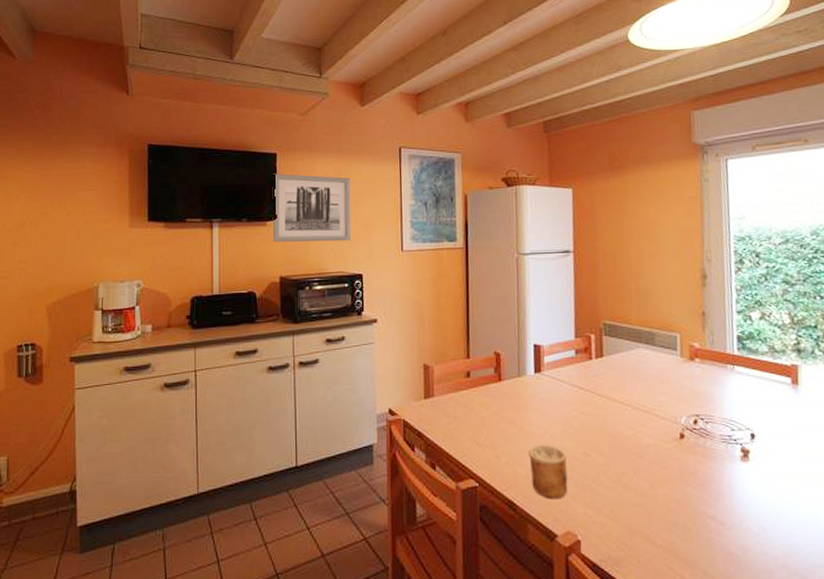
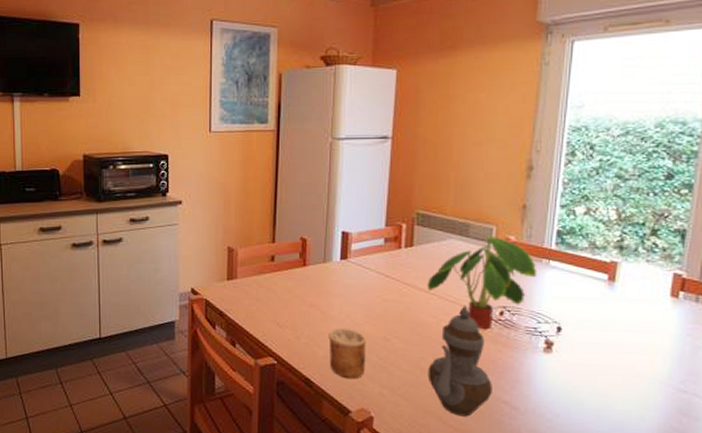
wall art: present [272,173,352,242] -> none [75,45,158,120]
plant: none [620,343,724,440] -> present [427,235,537,330]
teapot: none [630,415,697,535] -> present [427,305,492,417]

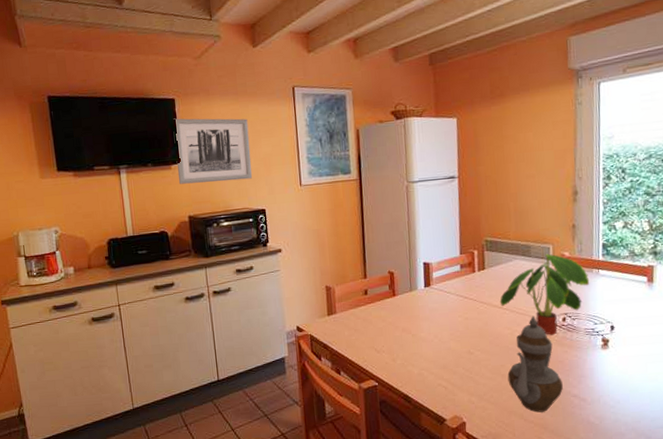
wall art: none [75,45,158,120] -> present [173,118,252,184]
cup: present [329,327,366,379] -> none [420,346,455,392]

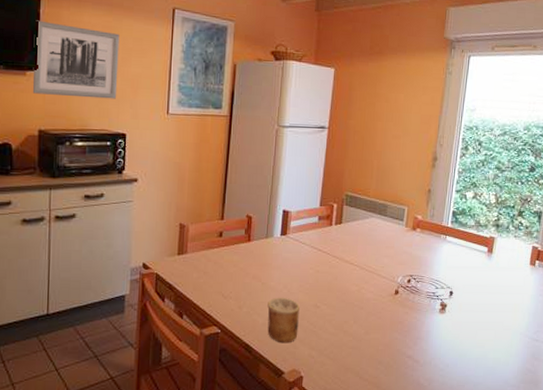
cup: none [420,346,455,392] -> present [267,297,300,343]
plant: present [499,253,590,335] -> none [351,215,437,296]
teapot: present [507,315,563,413] -> none [349,274,400,371]

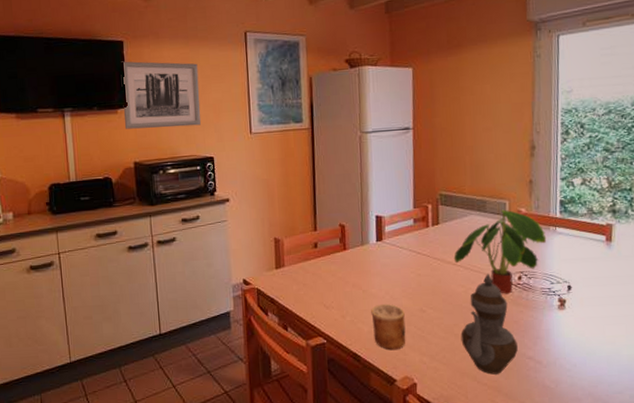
teapot: none [349,274,400,371] -> present [460,273,518,375]
plant: none [351,215,437,296] -> present [453,209,547,294]

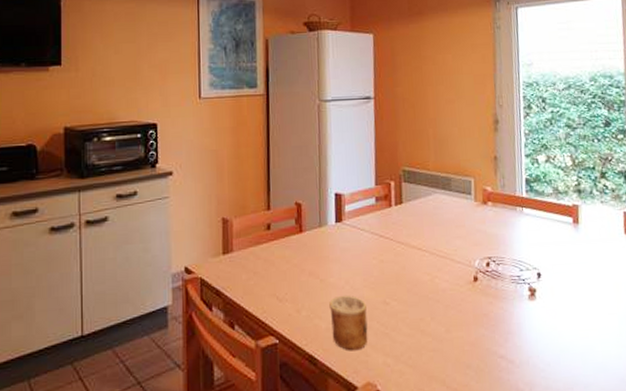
wall art: present [121,61,201,129] -> none [56,13,145,89]
plant: present [453,209,547,294] -> none [418,187,514,283]
teapot: present [460,273,518,375] -> none [427,259,489,378]

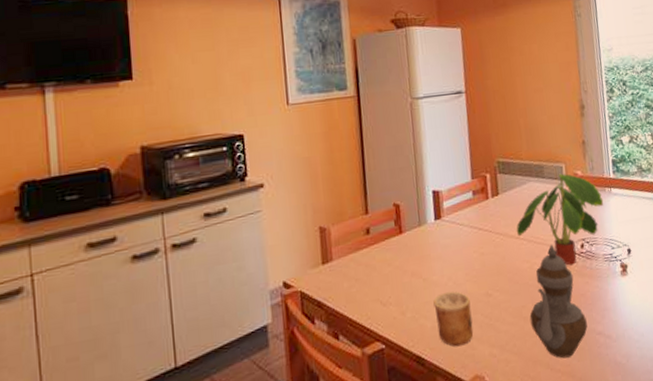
plant: none [418,187,514,283] -> present [516,173,604,265]
teapot: none [427,259,489,378] -> present [529,244,588,359]

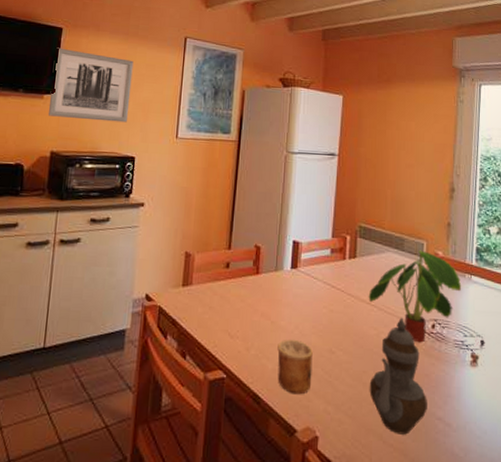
wall art: none [124,23,227,106] -> present [47,47,134,123]

